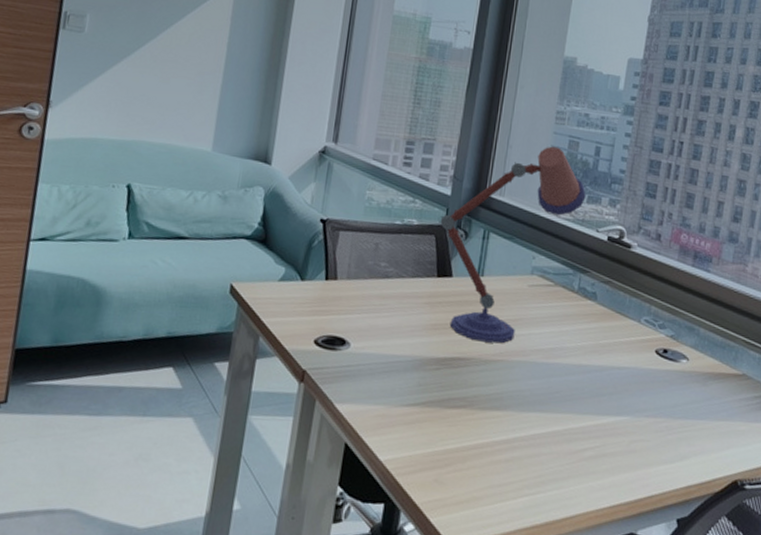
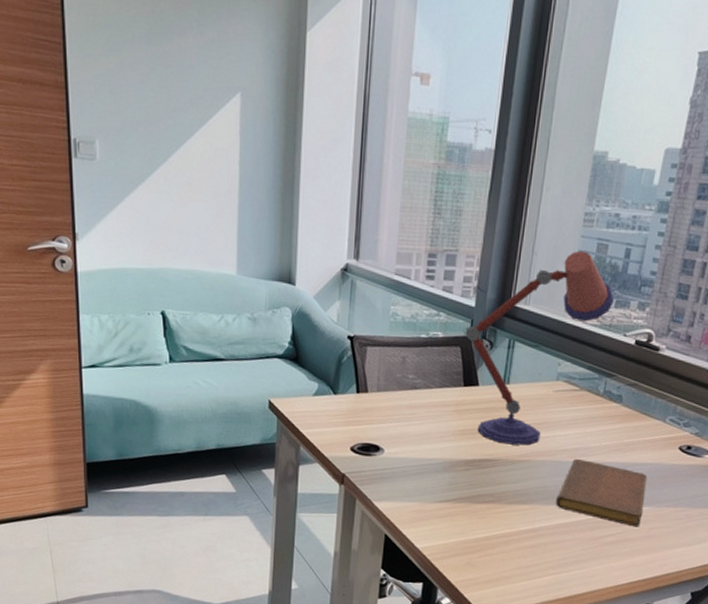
notebook: none [531,360,625,440] -> present [556,459,648,527]

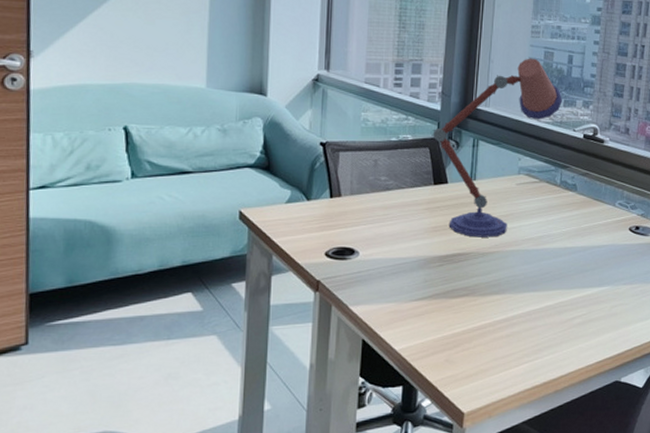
notebook: present [556,459,648,527] -> none [526,247,605,307]

